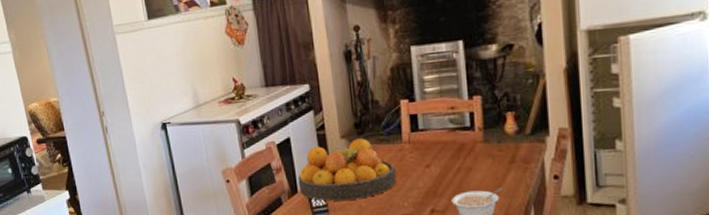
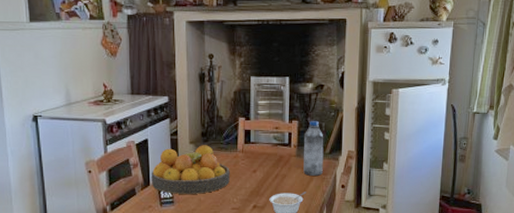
water bottle: none [491,92,524,166] -> present [303,120,324,176]

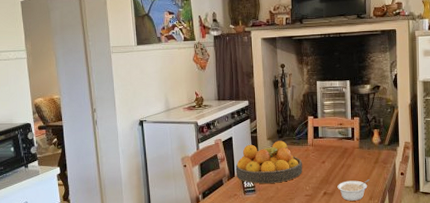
water bottle: present [303,120,324,176] -> none [364,116,383,165]

